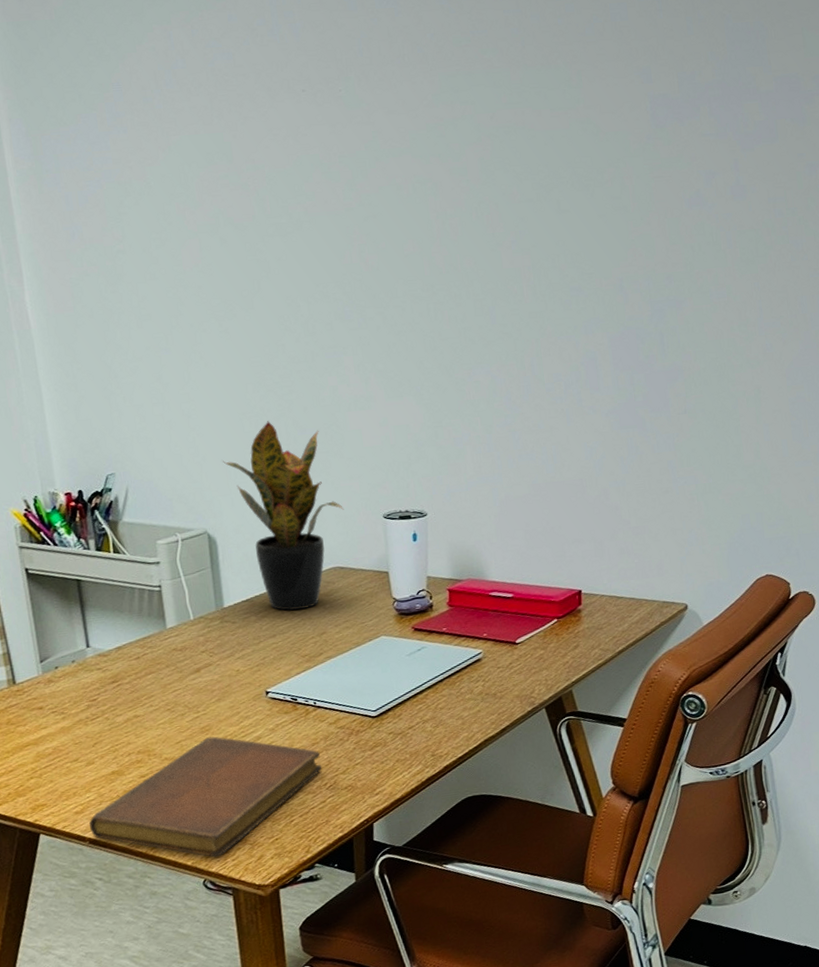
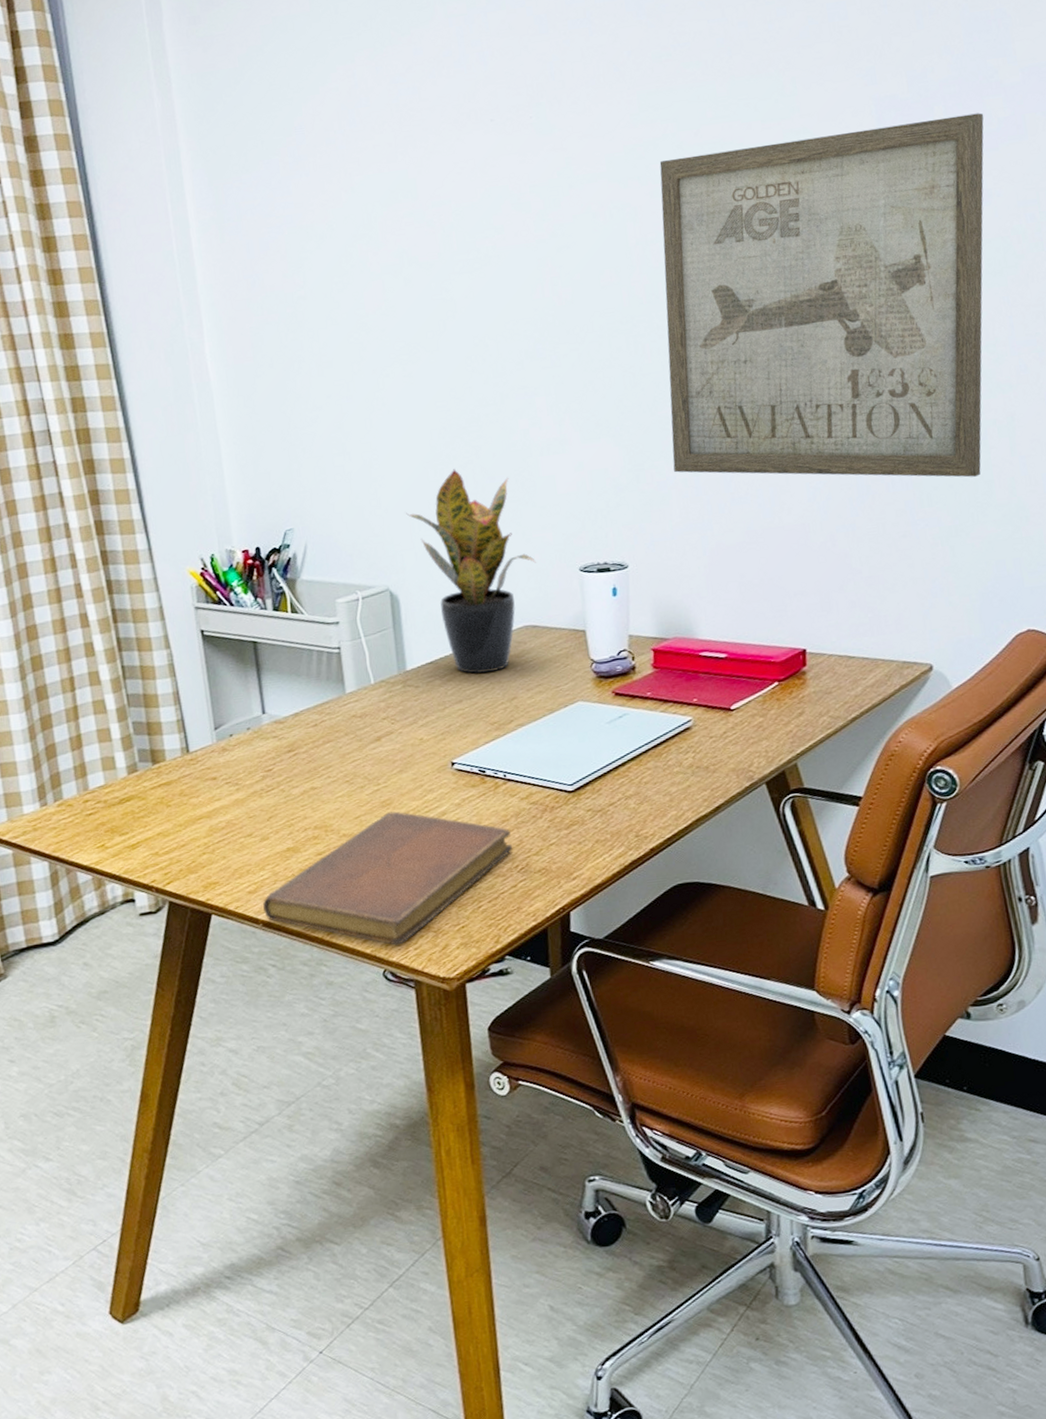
wall art: none [458,115,743,442] -> present [659,112,984,478]

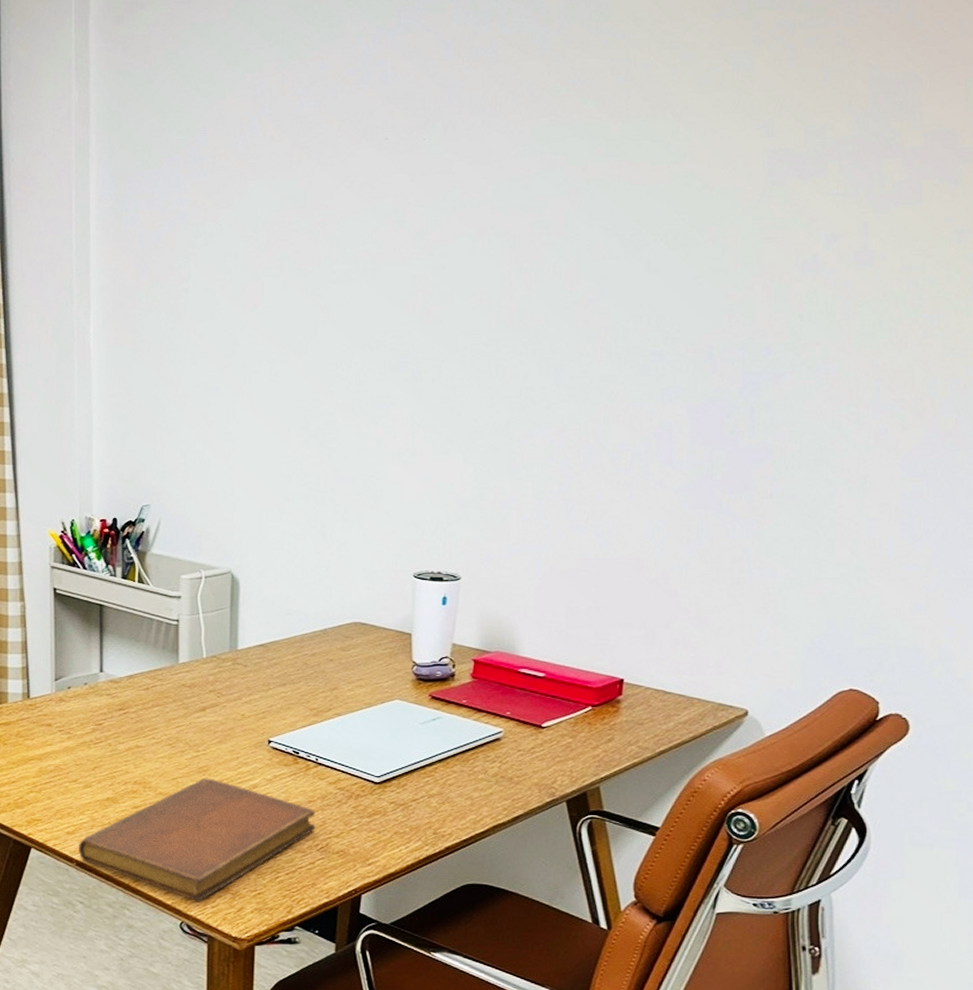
potted plant: present [406,469,537,674] -> none [256,467,374,661]
wall art: present [659,112,984,478] -> none [518,174,879,533]

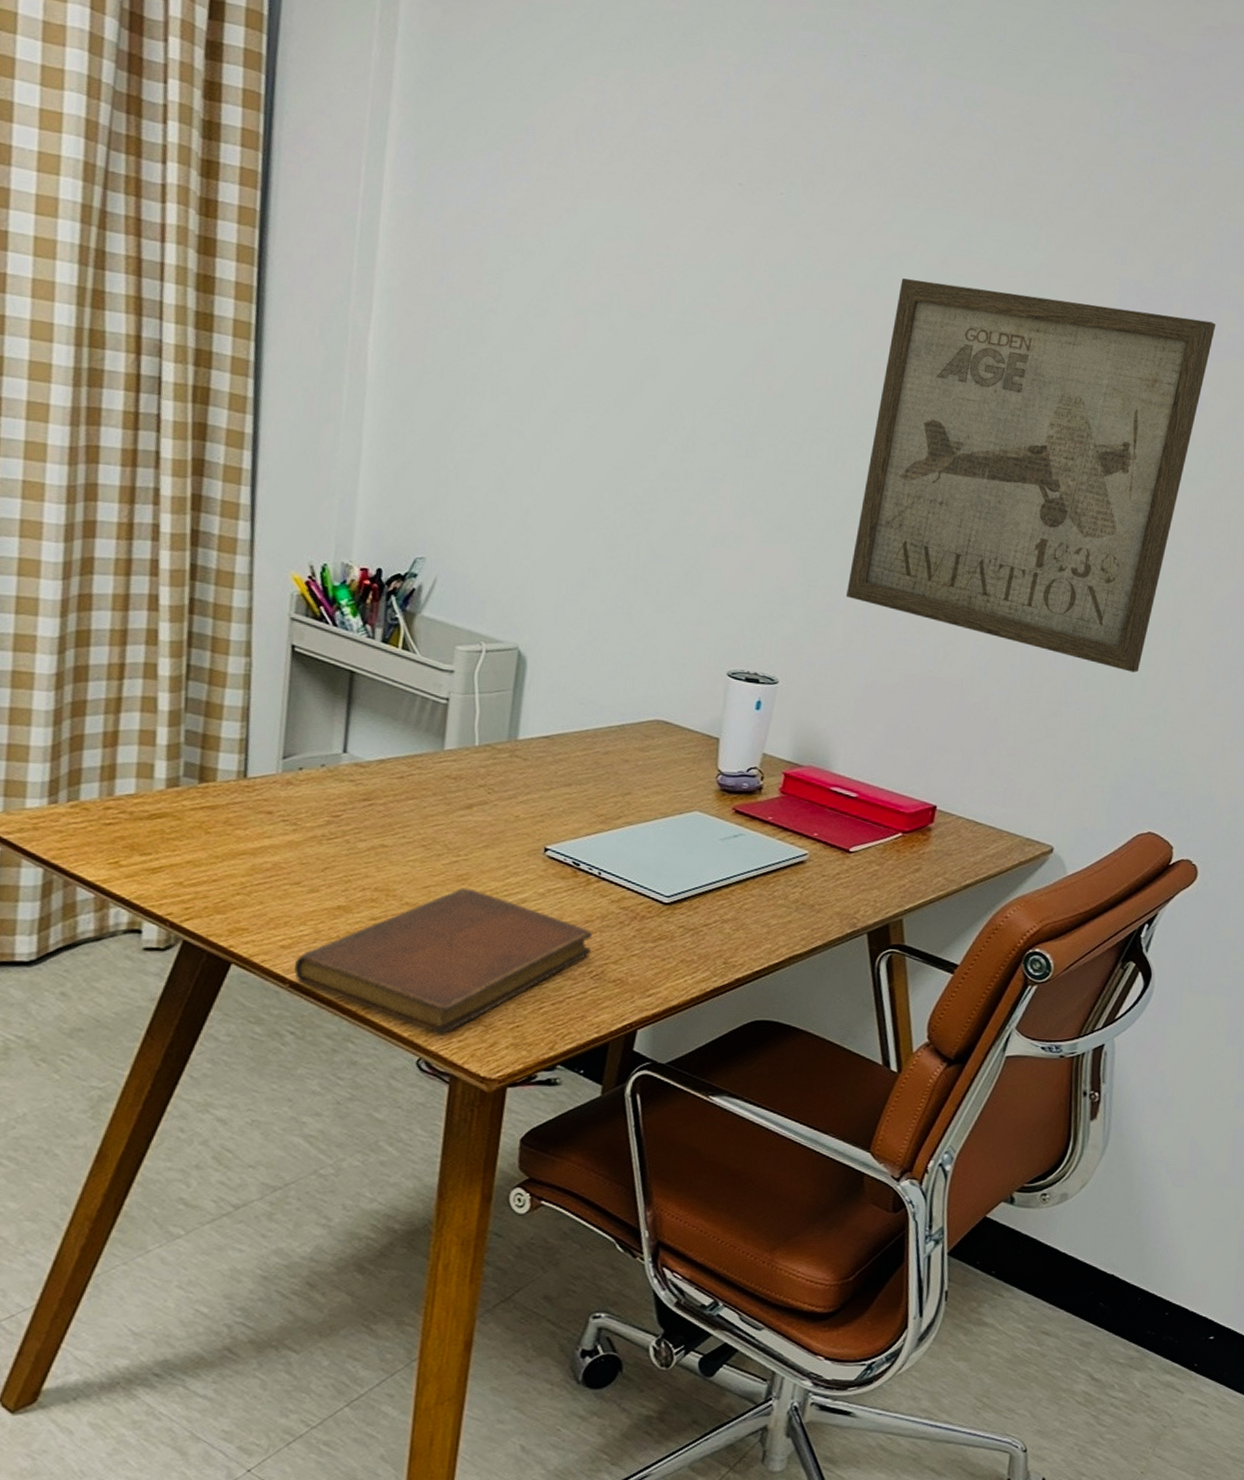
wall art: none [518,174,879,533] -> present [846,278,1217,673]

